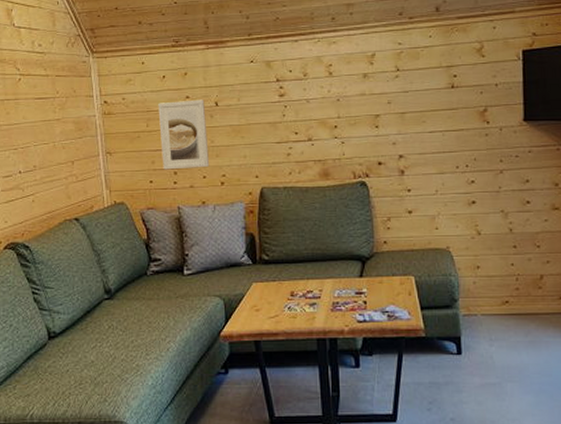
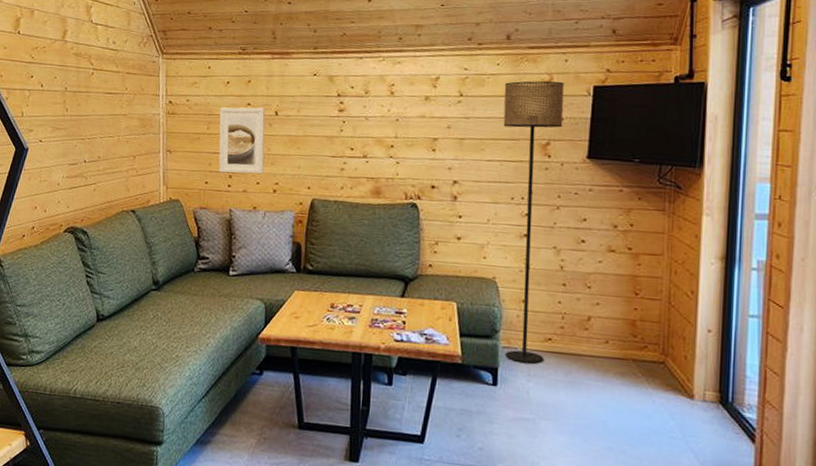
floor lamp: none [438,48,503,328] -> present [503,81,564,364]

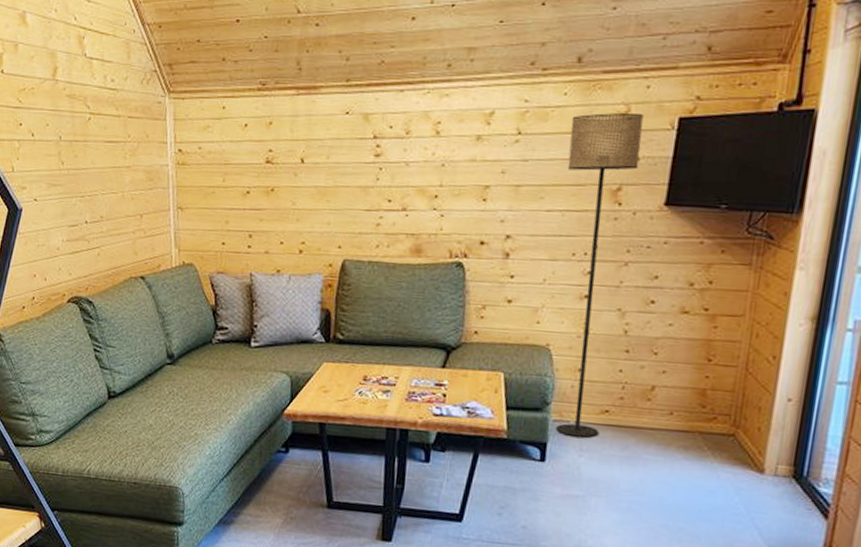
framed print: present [218,107,265,174] -> none [236,154,290,233]

